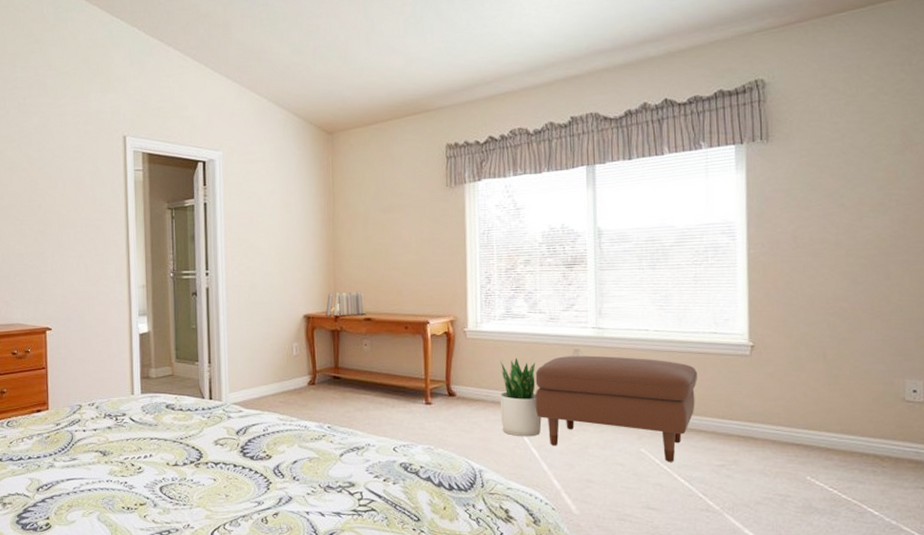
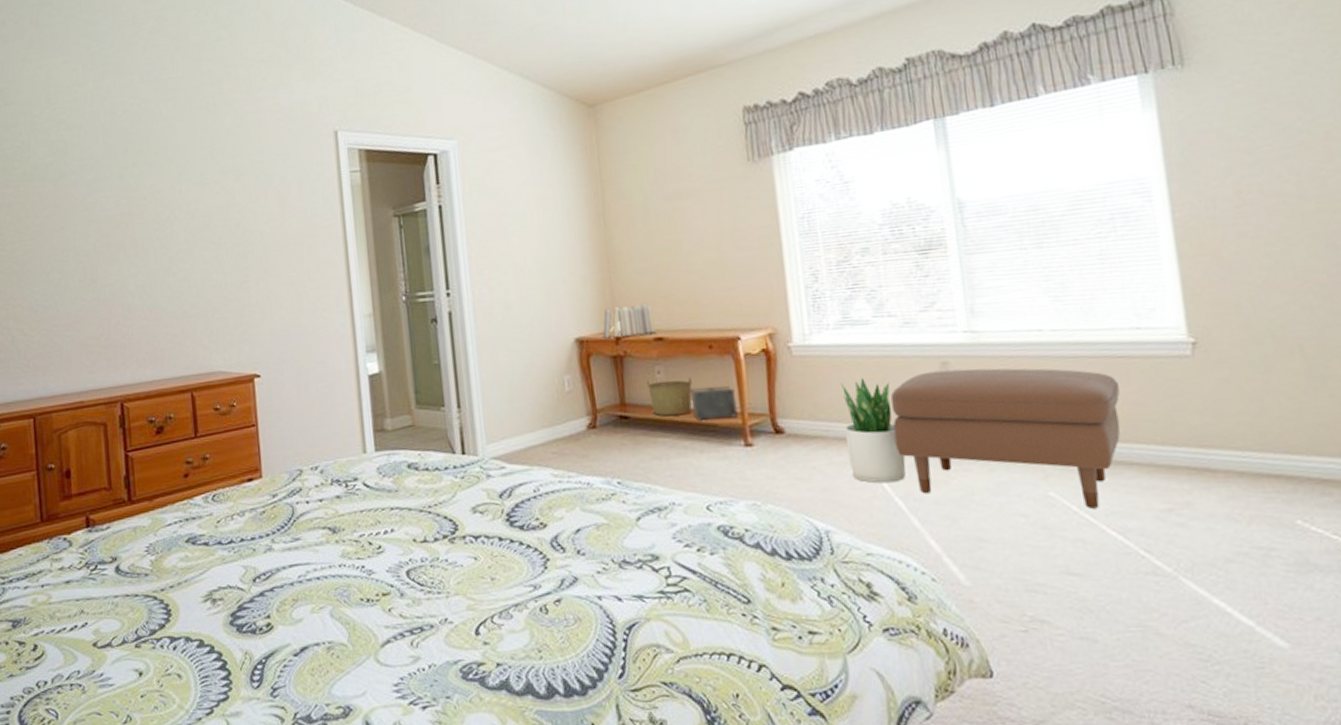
basket: none [356,350,390,379] -> present [647,377,693,417]
decorative box: none [388,357,423,383] -> present [689,386,738,420]

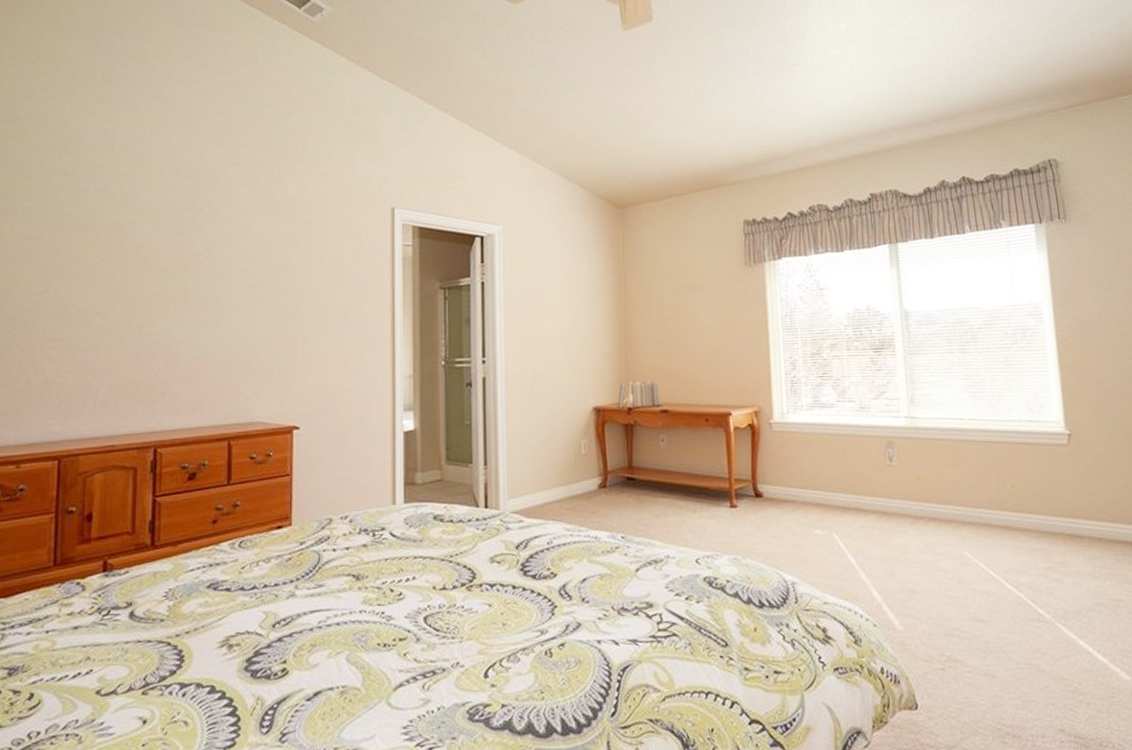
basket: present [647,377,693,417] -> none [652,445,690,479]
decorative box: present [689,386,738,420] -> none [687,454,726,484]
planter: present [840,377,906,484] -> none [809,451,858,542]
ottoman: present [890,368,1121,509] -> none [847,448,1018,566]

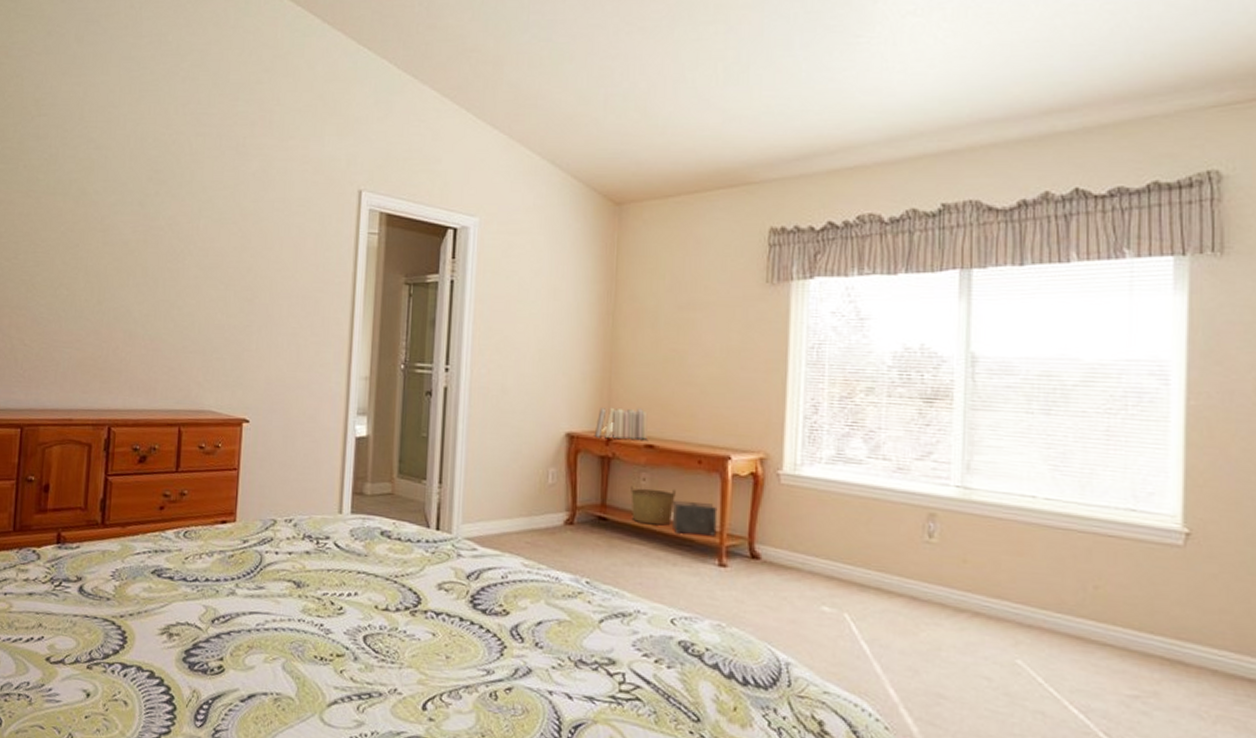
basket: none [652,445,690,479] -> present [630,485,676,526]
decorative box: none [687,454,726,484] -> present [671,500,718,538]

